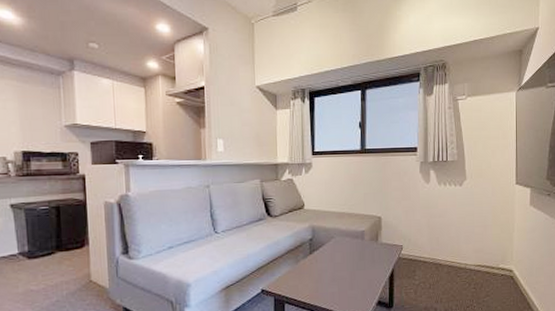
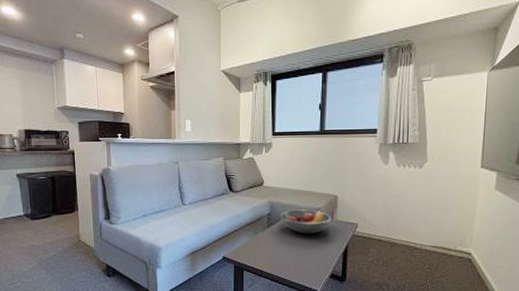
fruit bowl: none [323,232,377,259] -> present [280,209,332,234]

